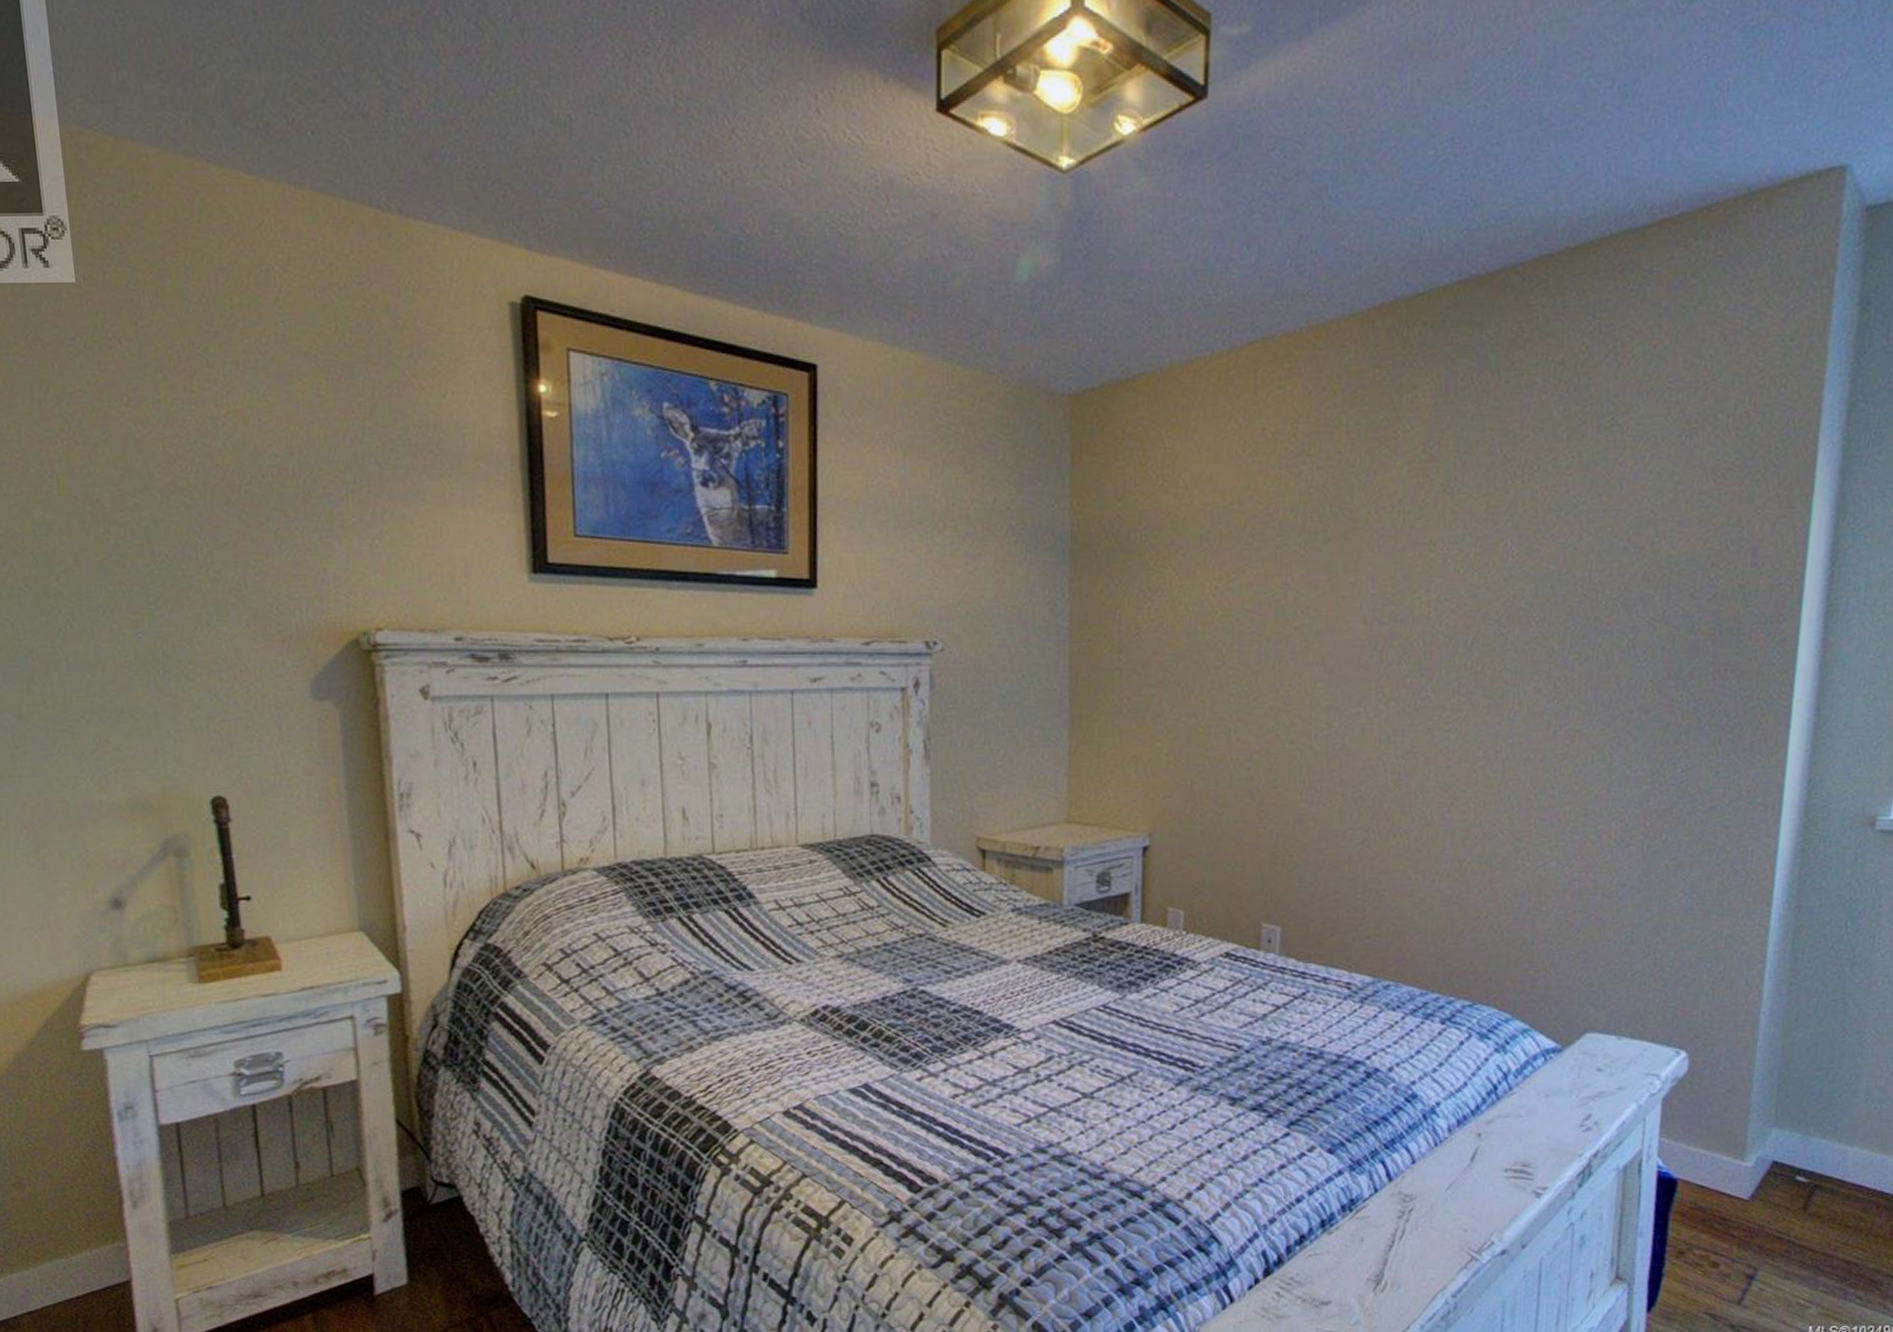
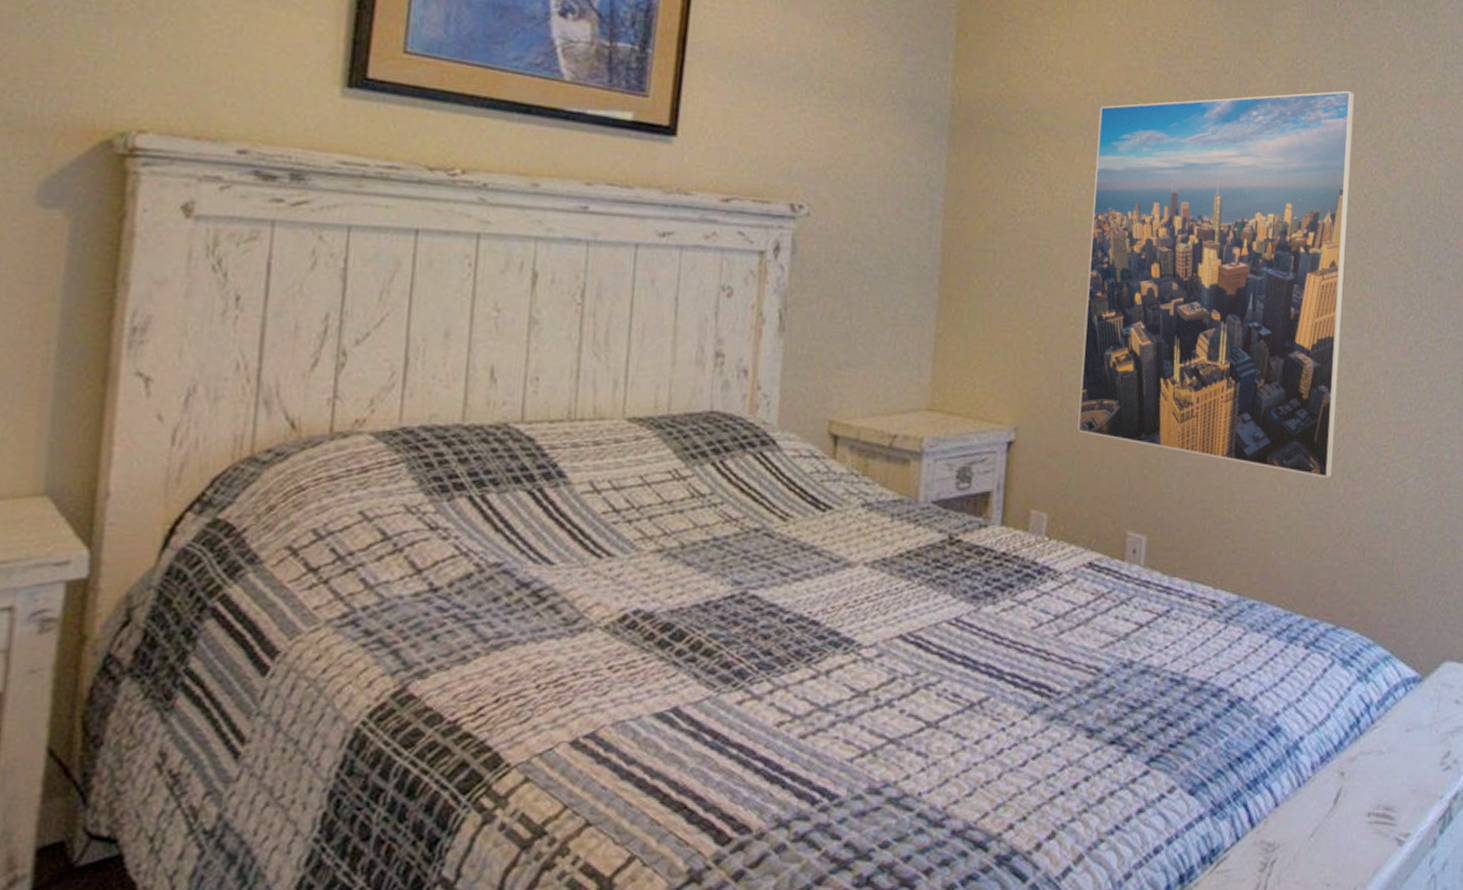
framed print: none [1210,469,1494,865] -> present [1078,90,1355,478]

